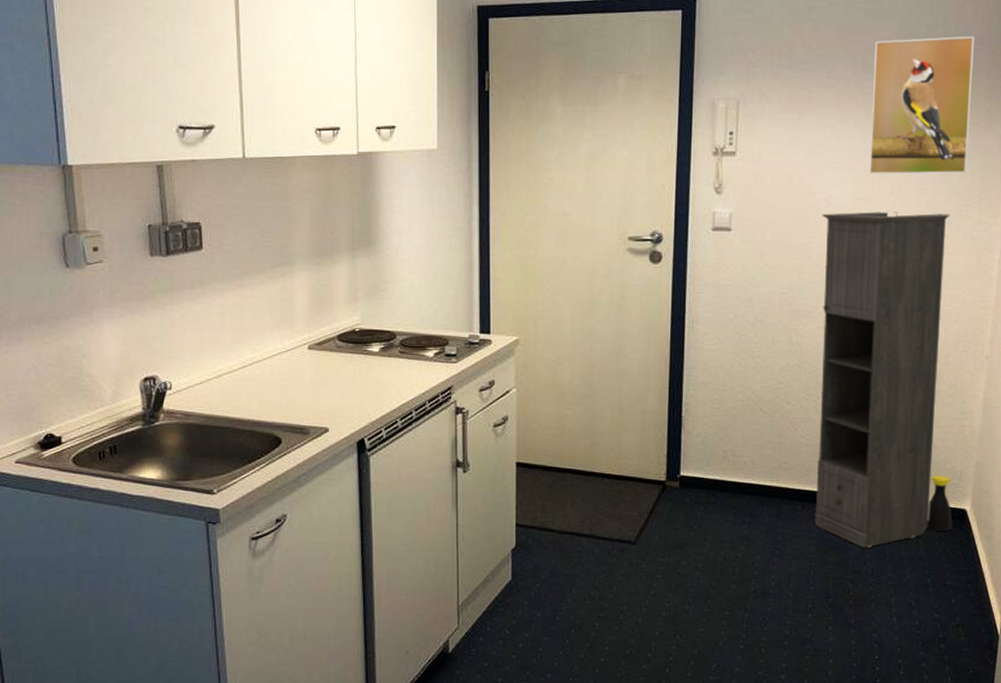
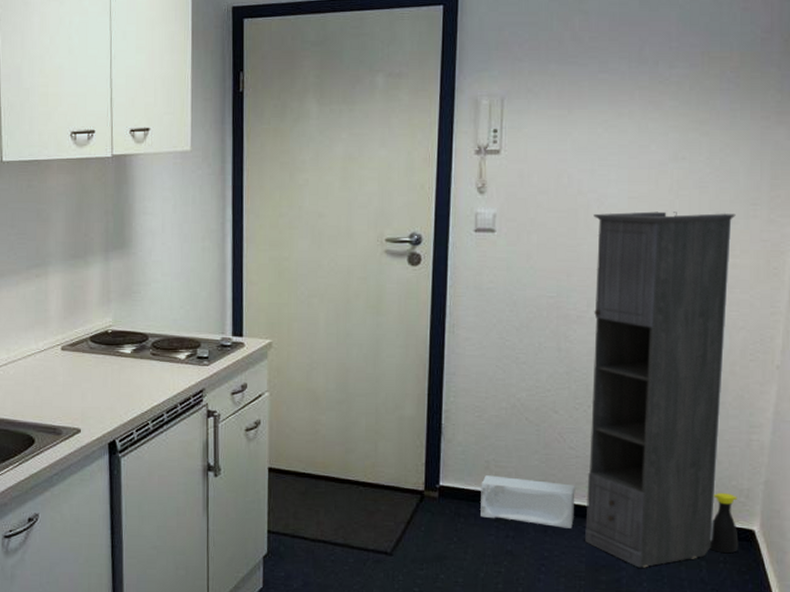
bathtub: none [719,465,806,513] -> present [480,475,575,528]
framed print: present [869,36,974,174] -> none [646,24,763,172]

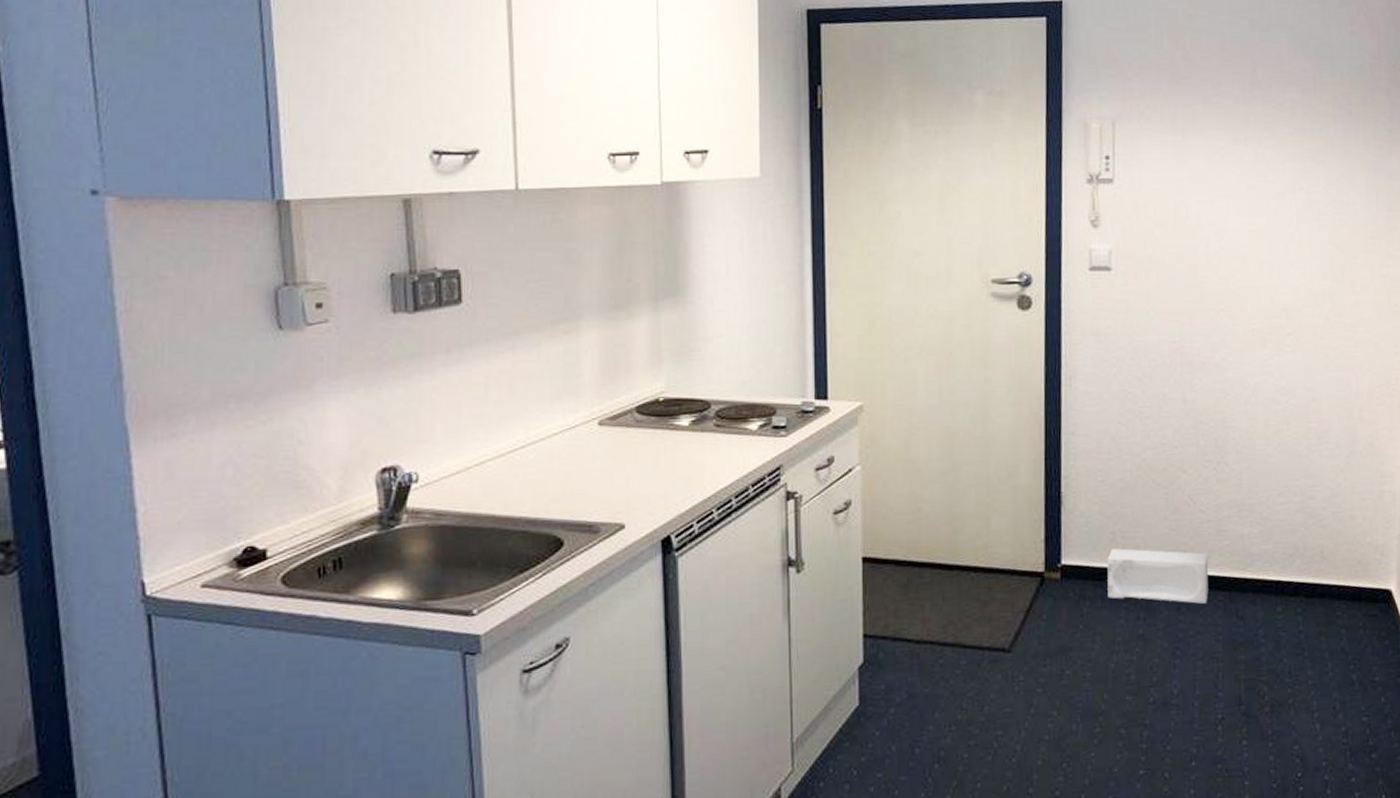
storage cabinet: present [585,211,736,568] -> none [1214,246,1355,642]
bottle: present [709,492,739,553] -> none [1348,550,1377,617]

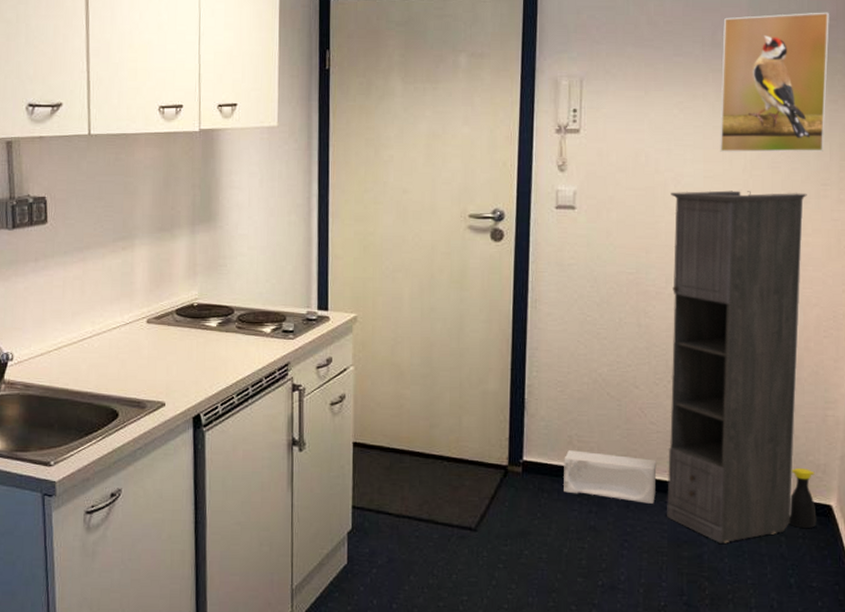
storage cabinet: none [1214,246,1355,642] -> present [667,190,807,543]
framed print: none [1263,49,1371,203] -> present [720,12,829,153]
bottle: none [1348,550,1377,617] -> present [788,467,817,528]

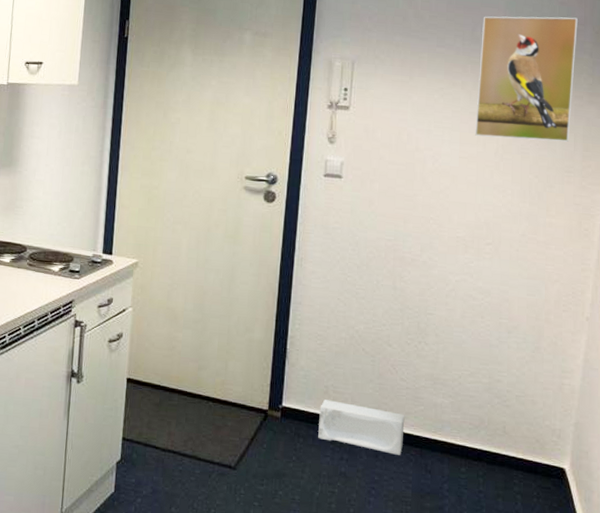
storage cabinet: present [667,190,807,543] -> none [412,168,552,498]
bottle: present [788,467,817,528] -> none [524,430,551,489]

